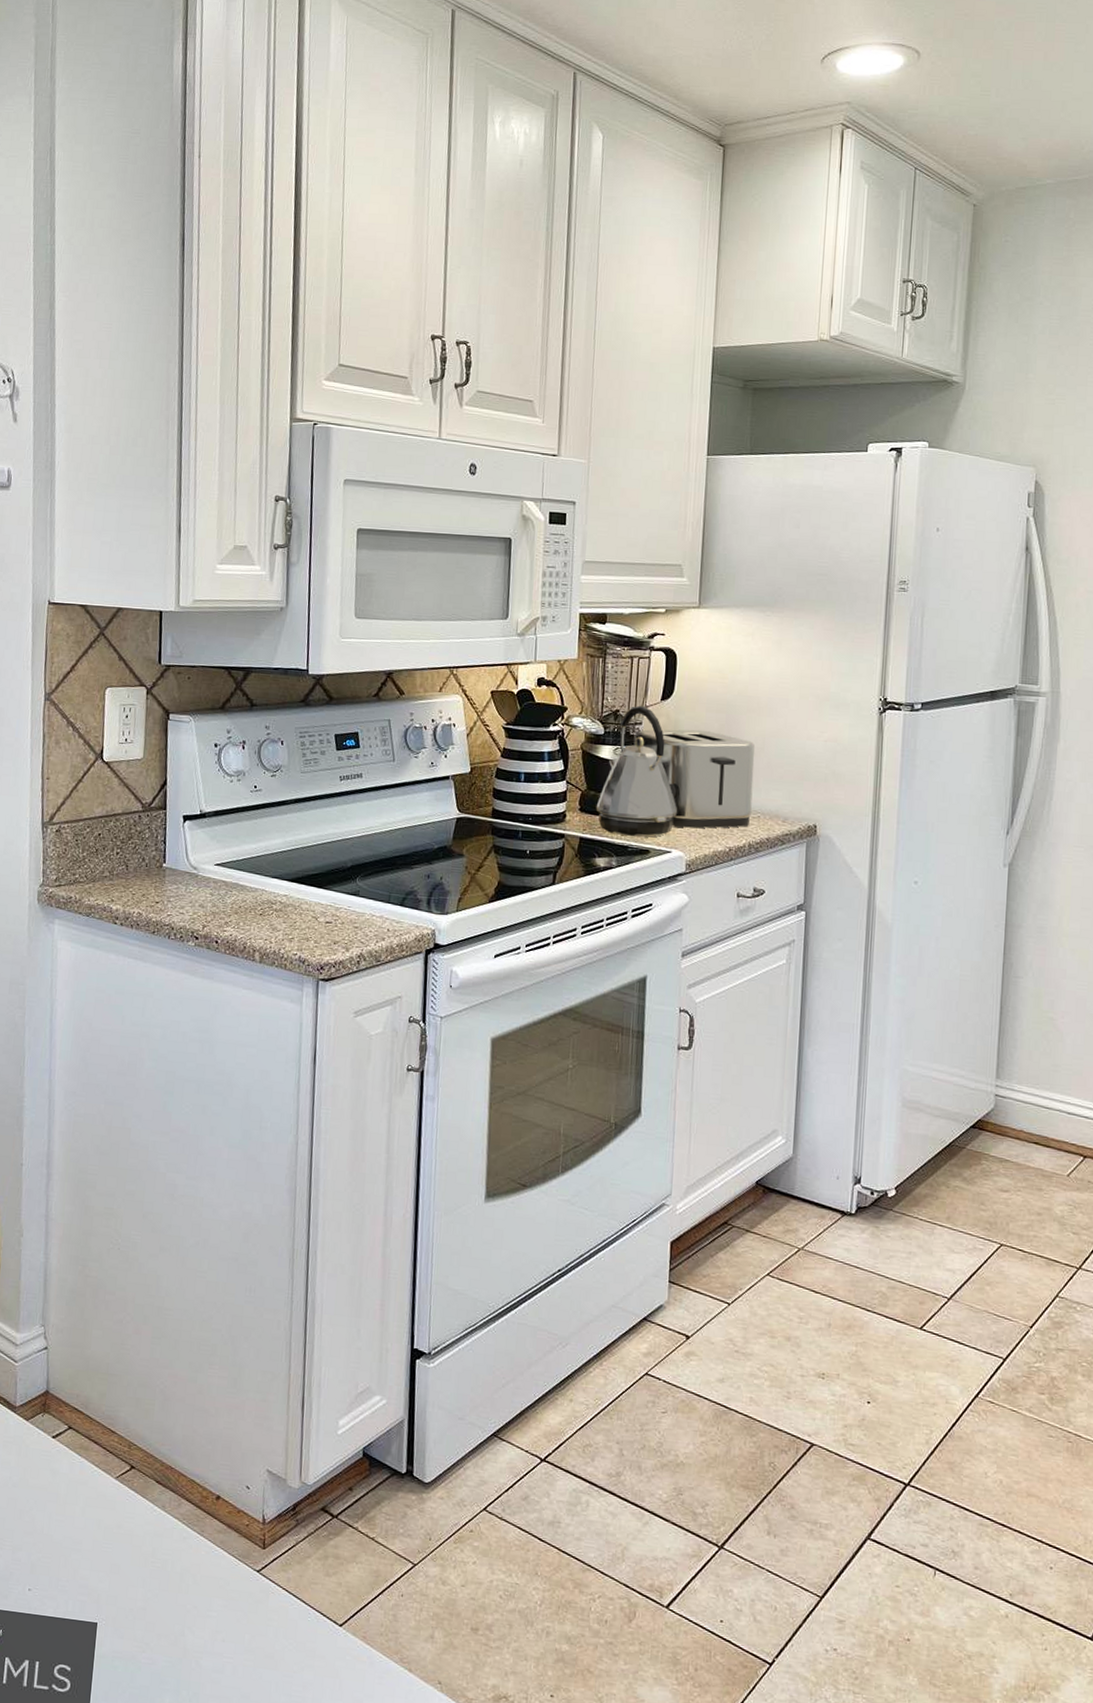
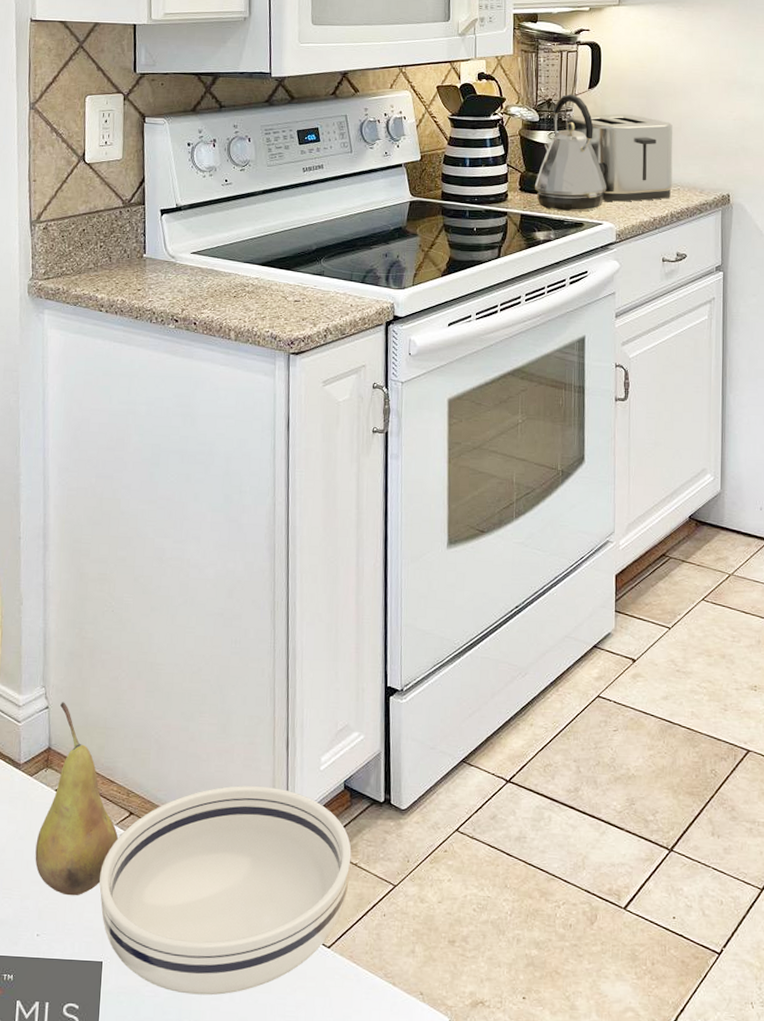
fruit: none [28,1343,118,1551] -> present [35,702,119,896]
bowl: none [96,1445,369,1668] -> present [99,785,352,996]

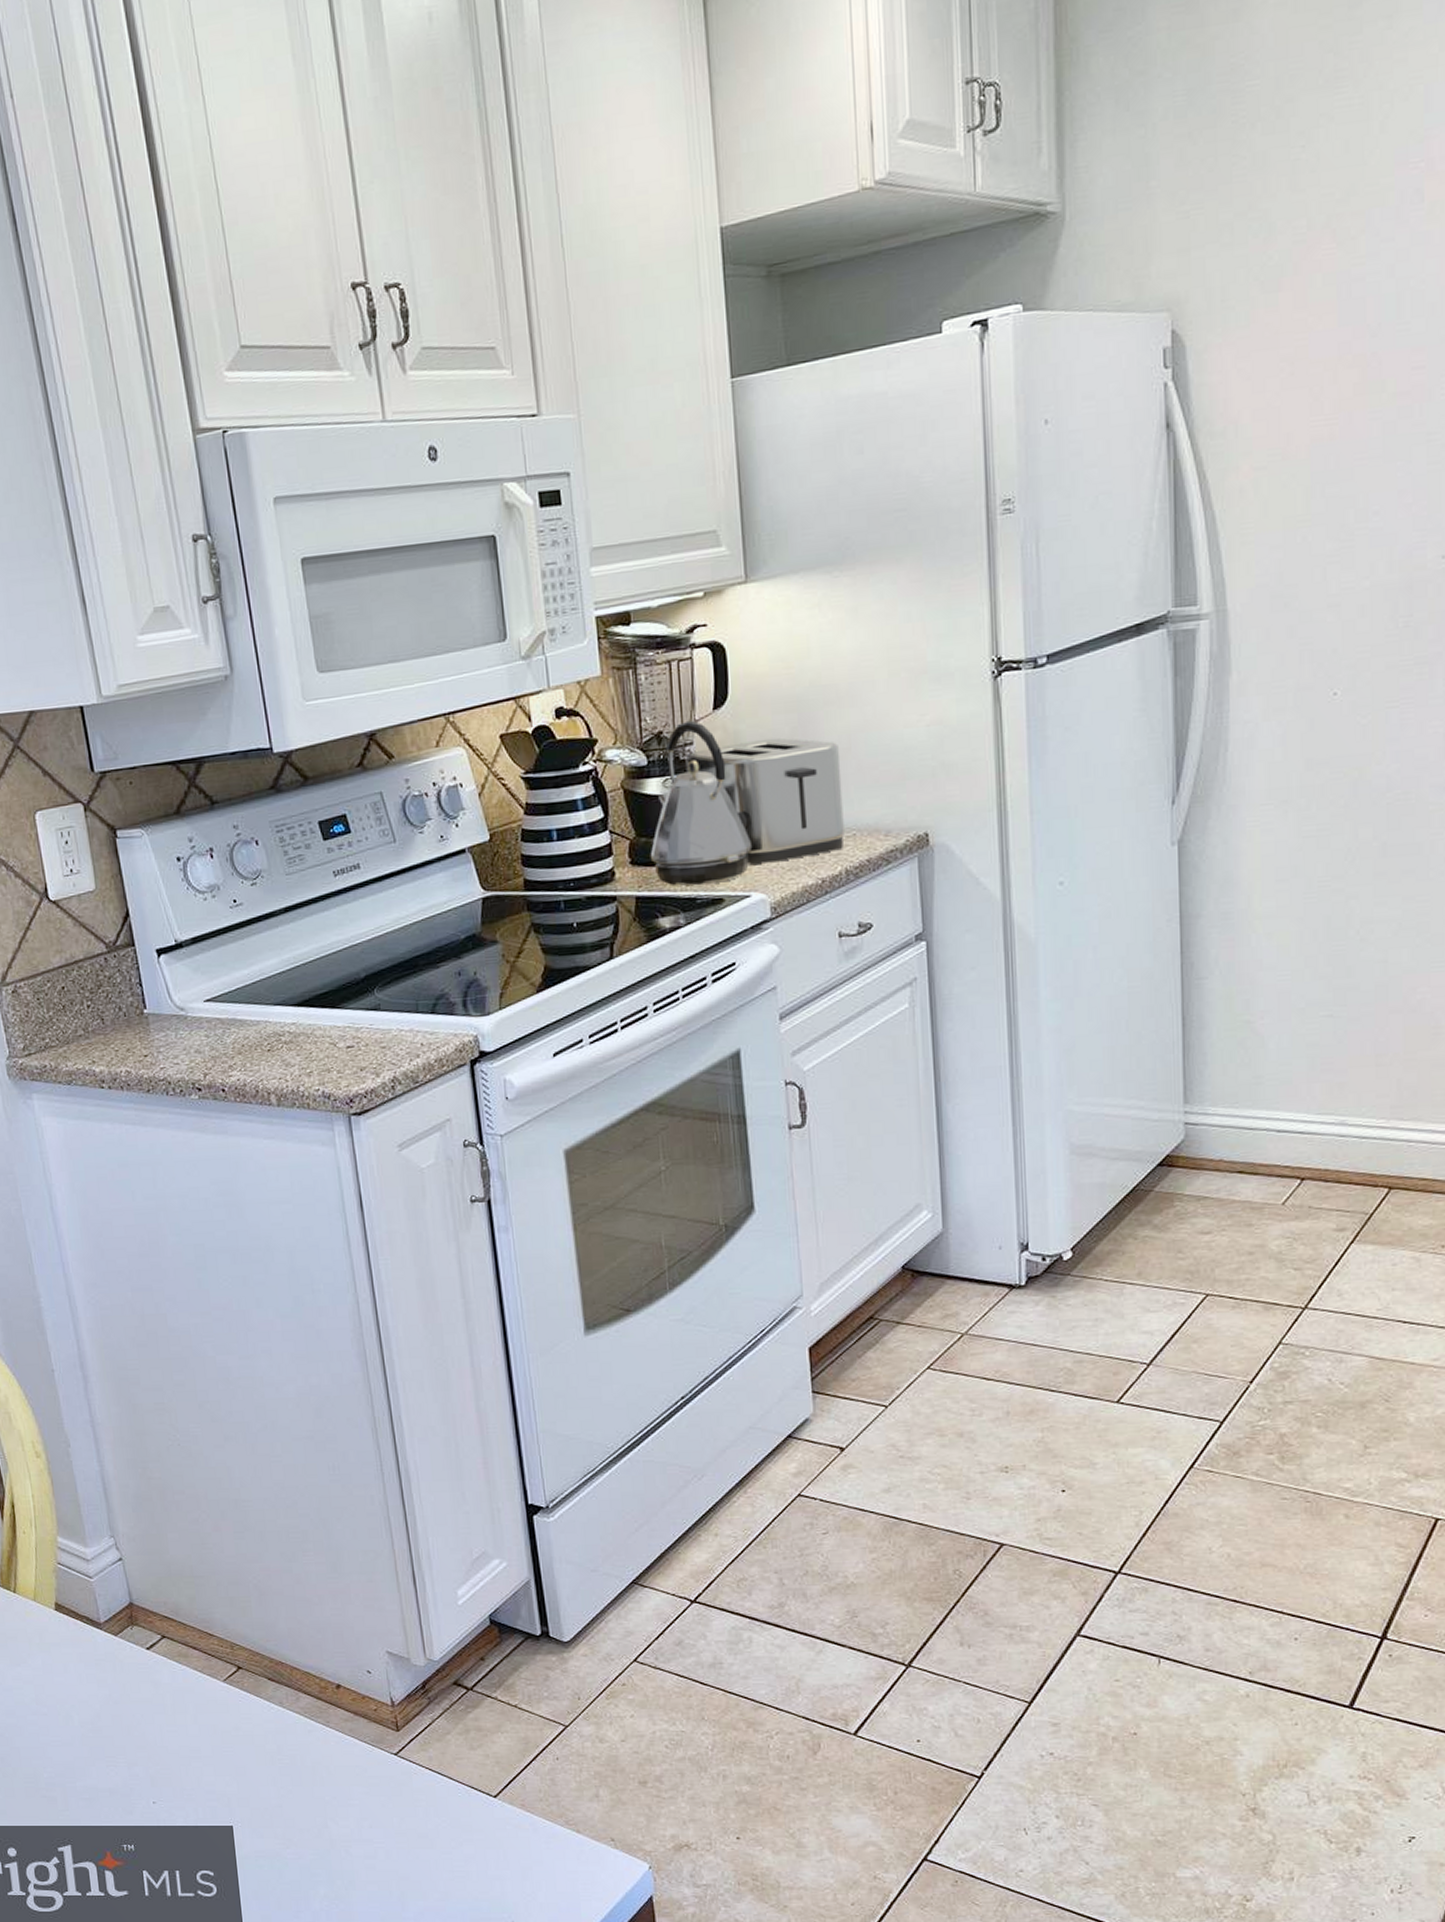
fruit: present [35,702,119,896] -> none [134,1552,229,1760]
bowl: present [99,785,352,996] -> none [213,1627,510,1854]

